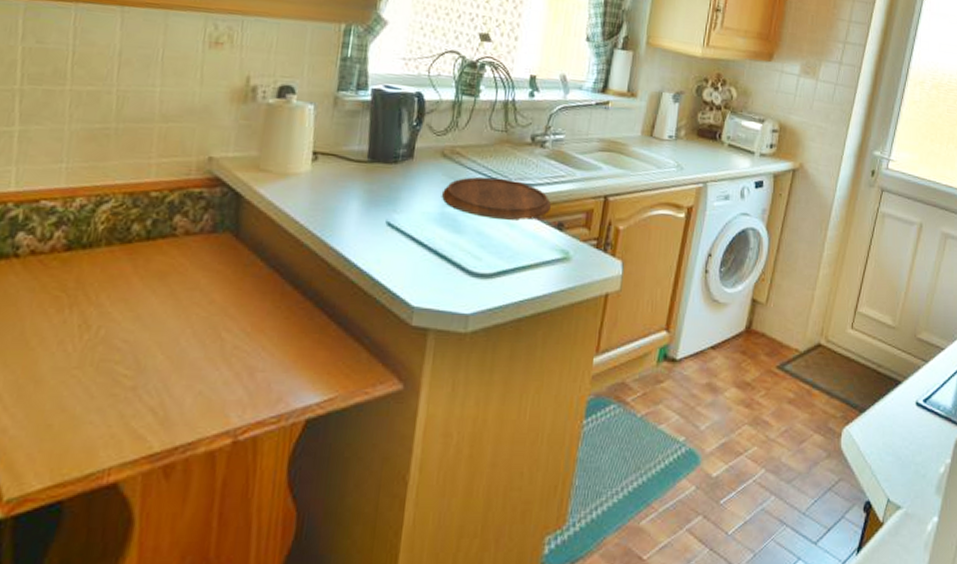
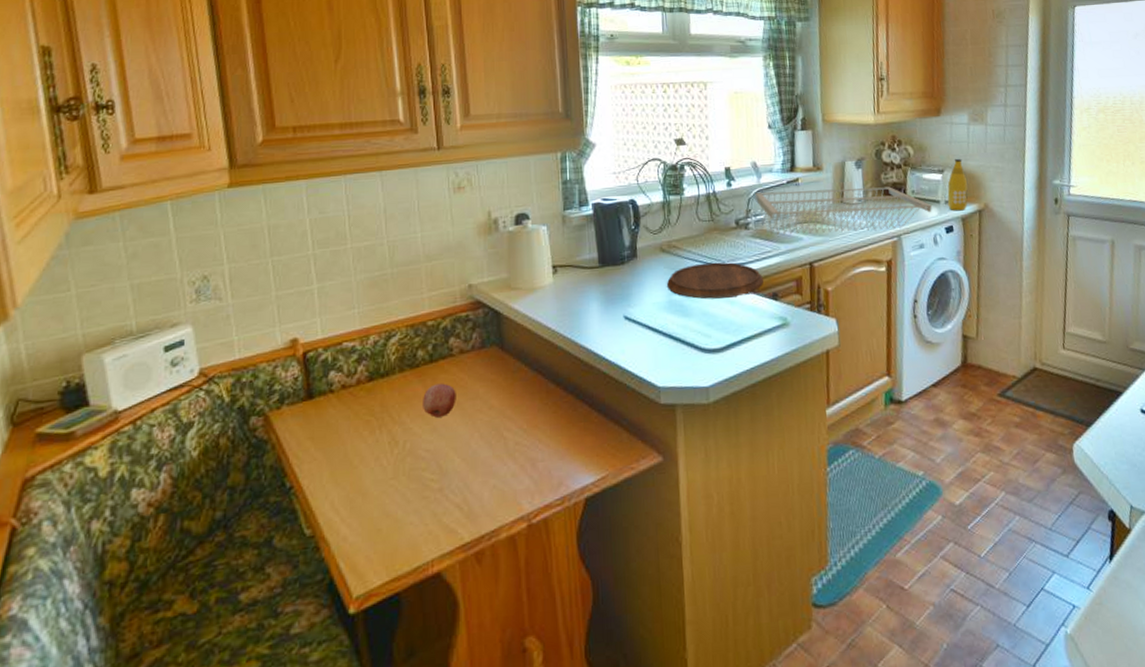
fruit: none [128,265,173,305] -> present [423,383,456,418]
dish rack: none [557,108,745,176] -> present [754,187,932,235]
bottle: none [762,110,787,167] -> present [947,158,968,211]

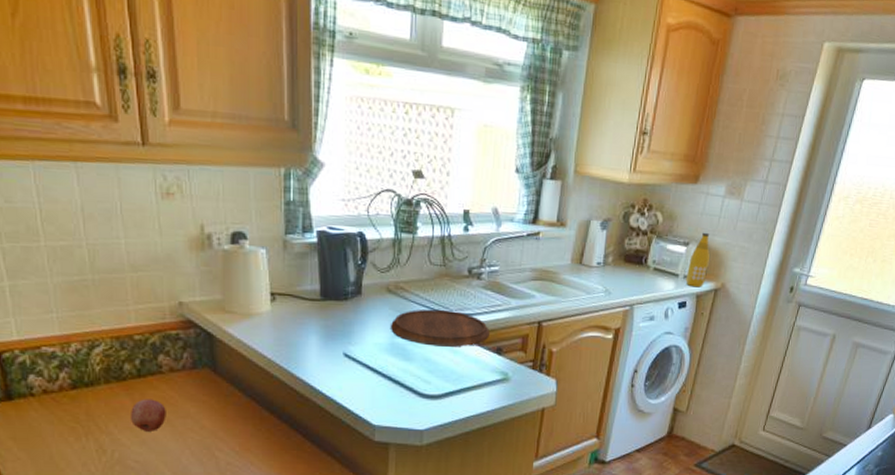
dish rack: present [754,187,932,235] -> none [491,241,670,299]

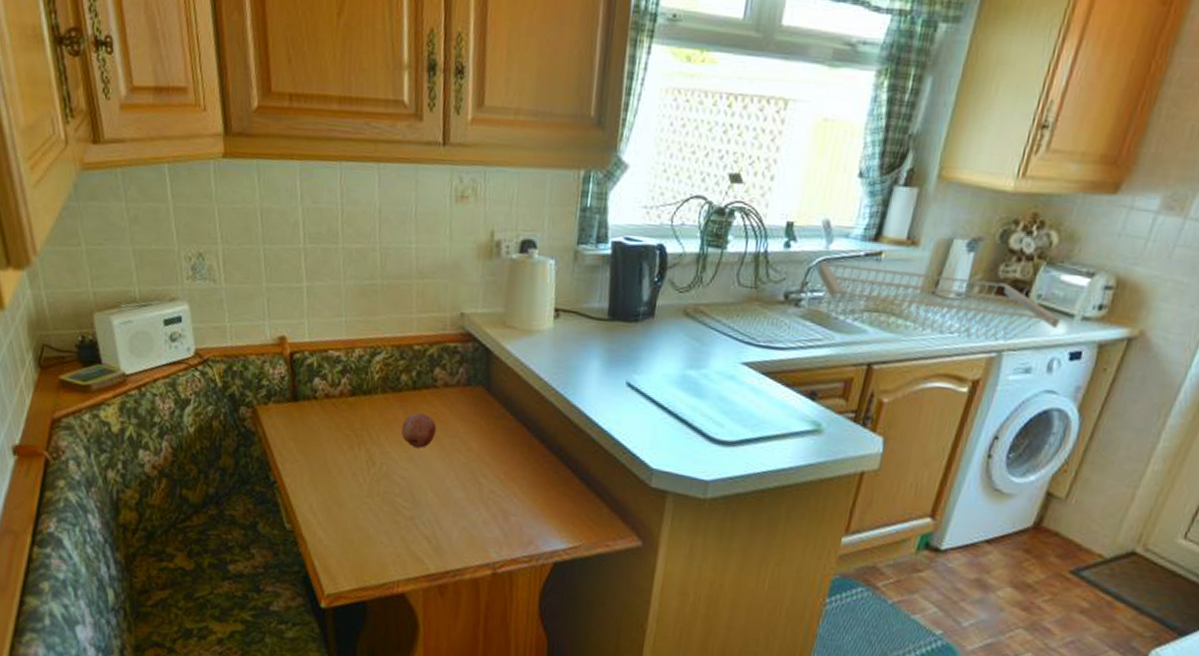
cutting board: present [391,309,489,347] -> none [683,338,803,388]
dish rack: none [491,241,670,299] -> present [816,261,1061,343]
bottle: present [685,232,711,288] -> none [1084,259,1129,334]

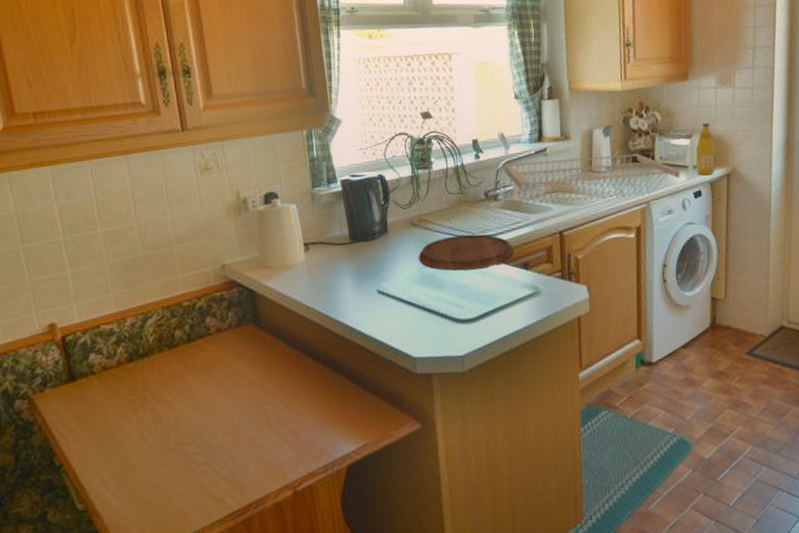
fruit: present [402,412,436,448] -> none [183,361,217,395]
cutting board: none [683,338,803,388] -> present [419,234,514,271]
bottle: none [1084,259,1129,334] -> present [695,122,716,176]

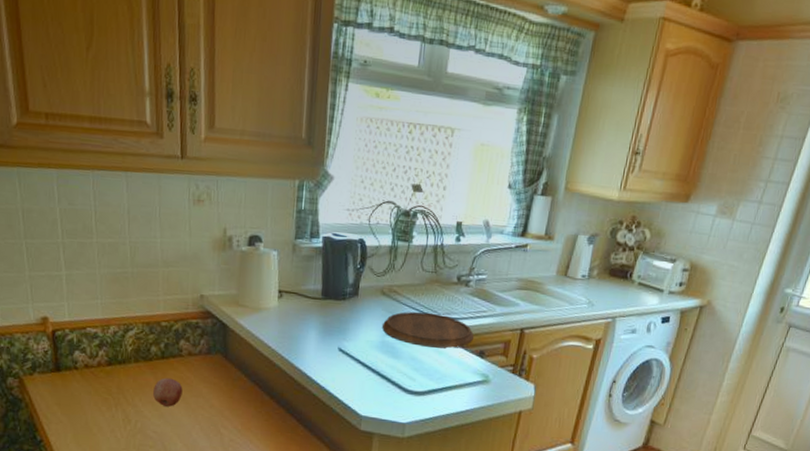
fruit: none [183,361,217,395] -> present [153,377,183,407]
dish rack: present [502,153,681,206] -> none [480,251,654,312]
bottle: present [695,122,716,176] -> none [670,250,698,304]

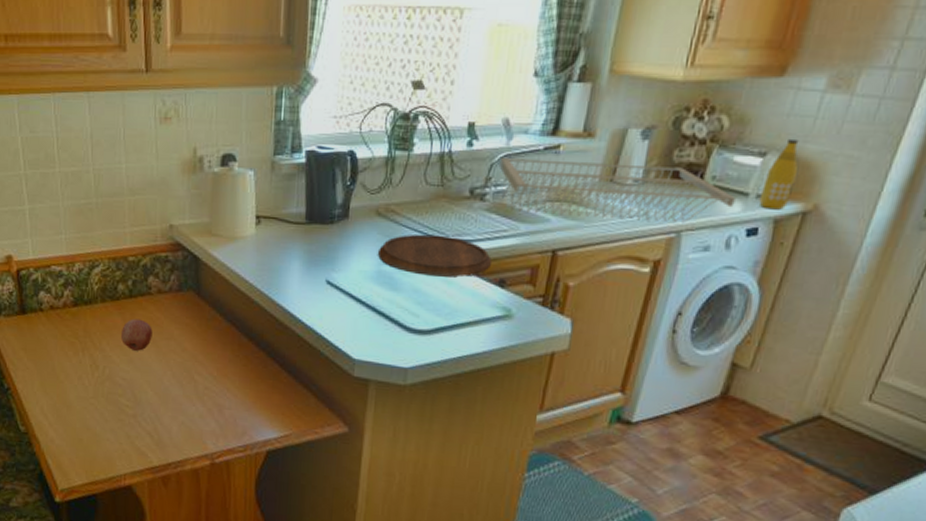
dish rack: none [480,251,654,312] -> present [498,157,736,224]
bottle: none [670,250,698,304] -> present [759,138,799,210]

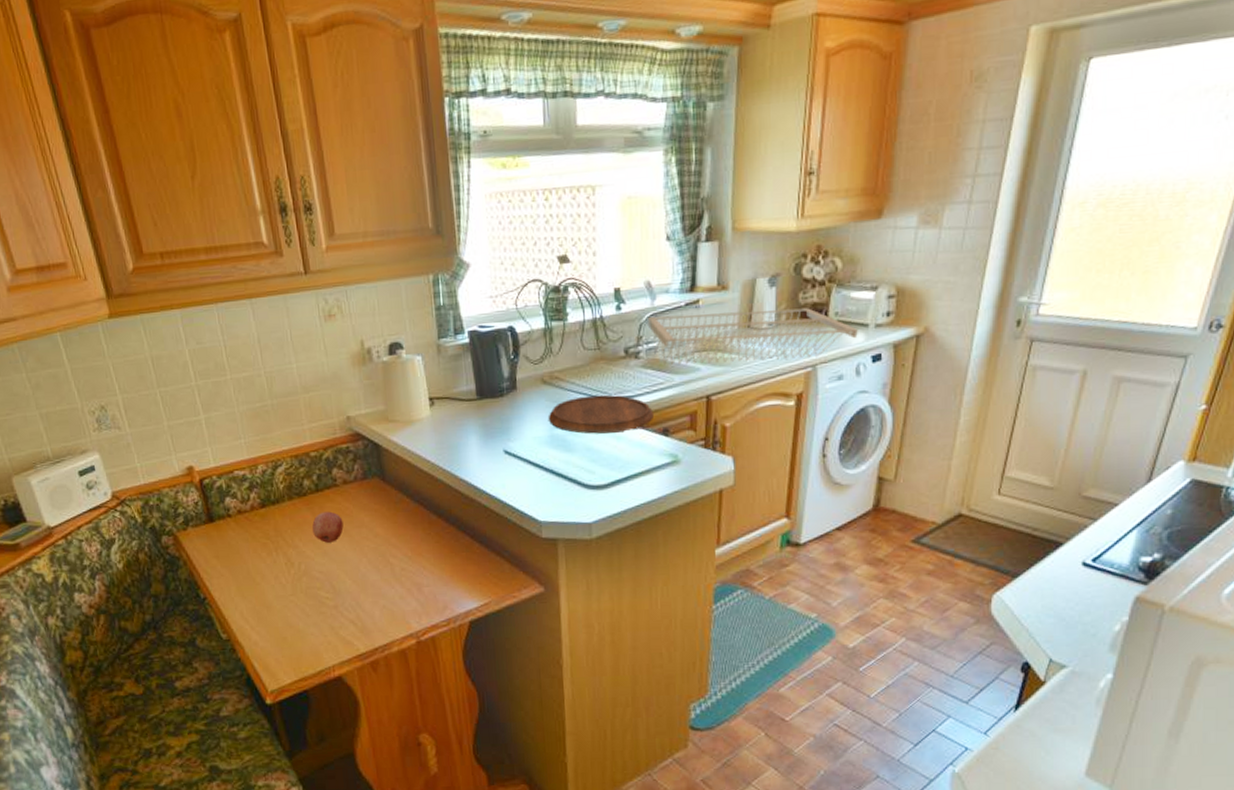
bottle: present [759,138,799,210] -> none [878,271,907,336]

